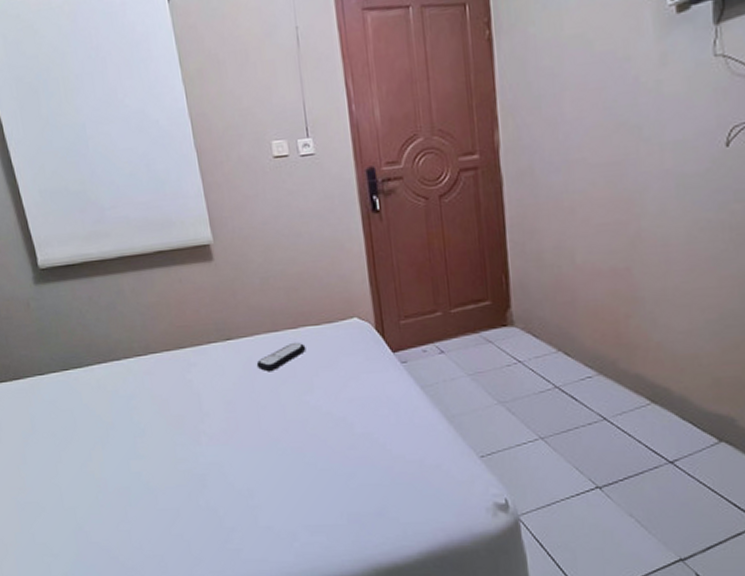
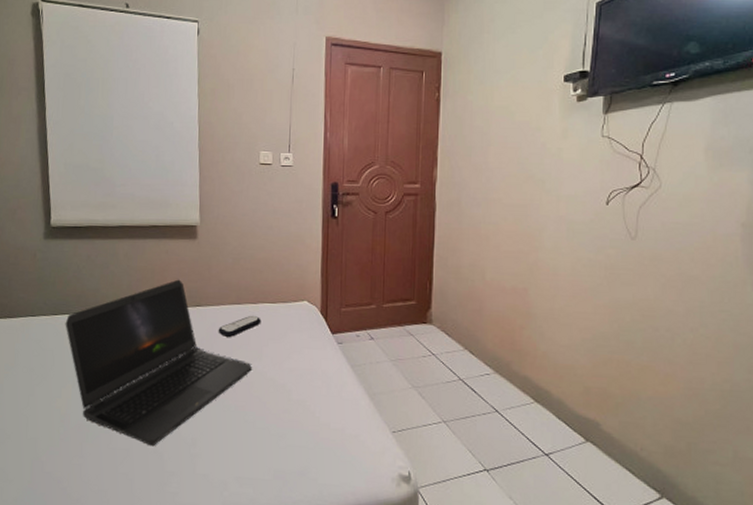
laptop computer: none [79,311,304,503] -> present [65,279,252,447]

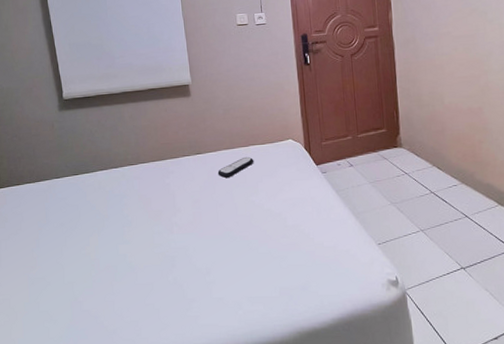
laptop computer: present [65,279,252,447] -> none [85,133,251,279]

